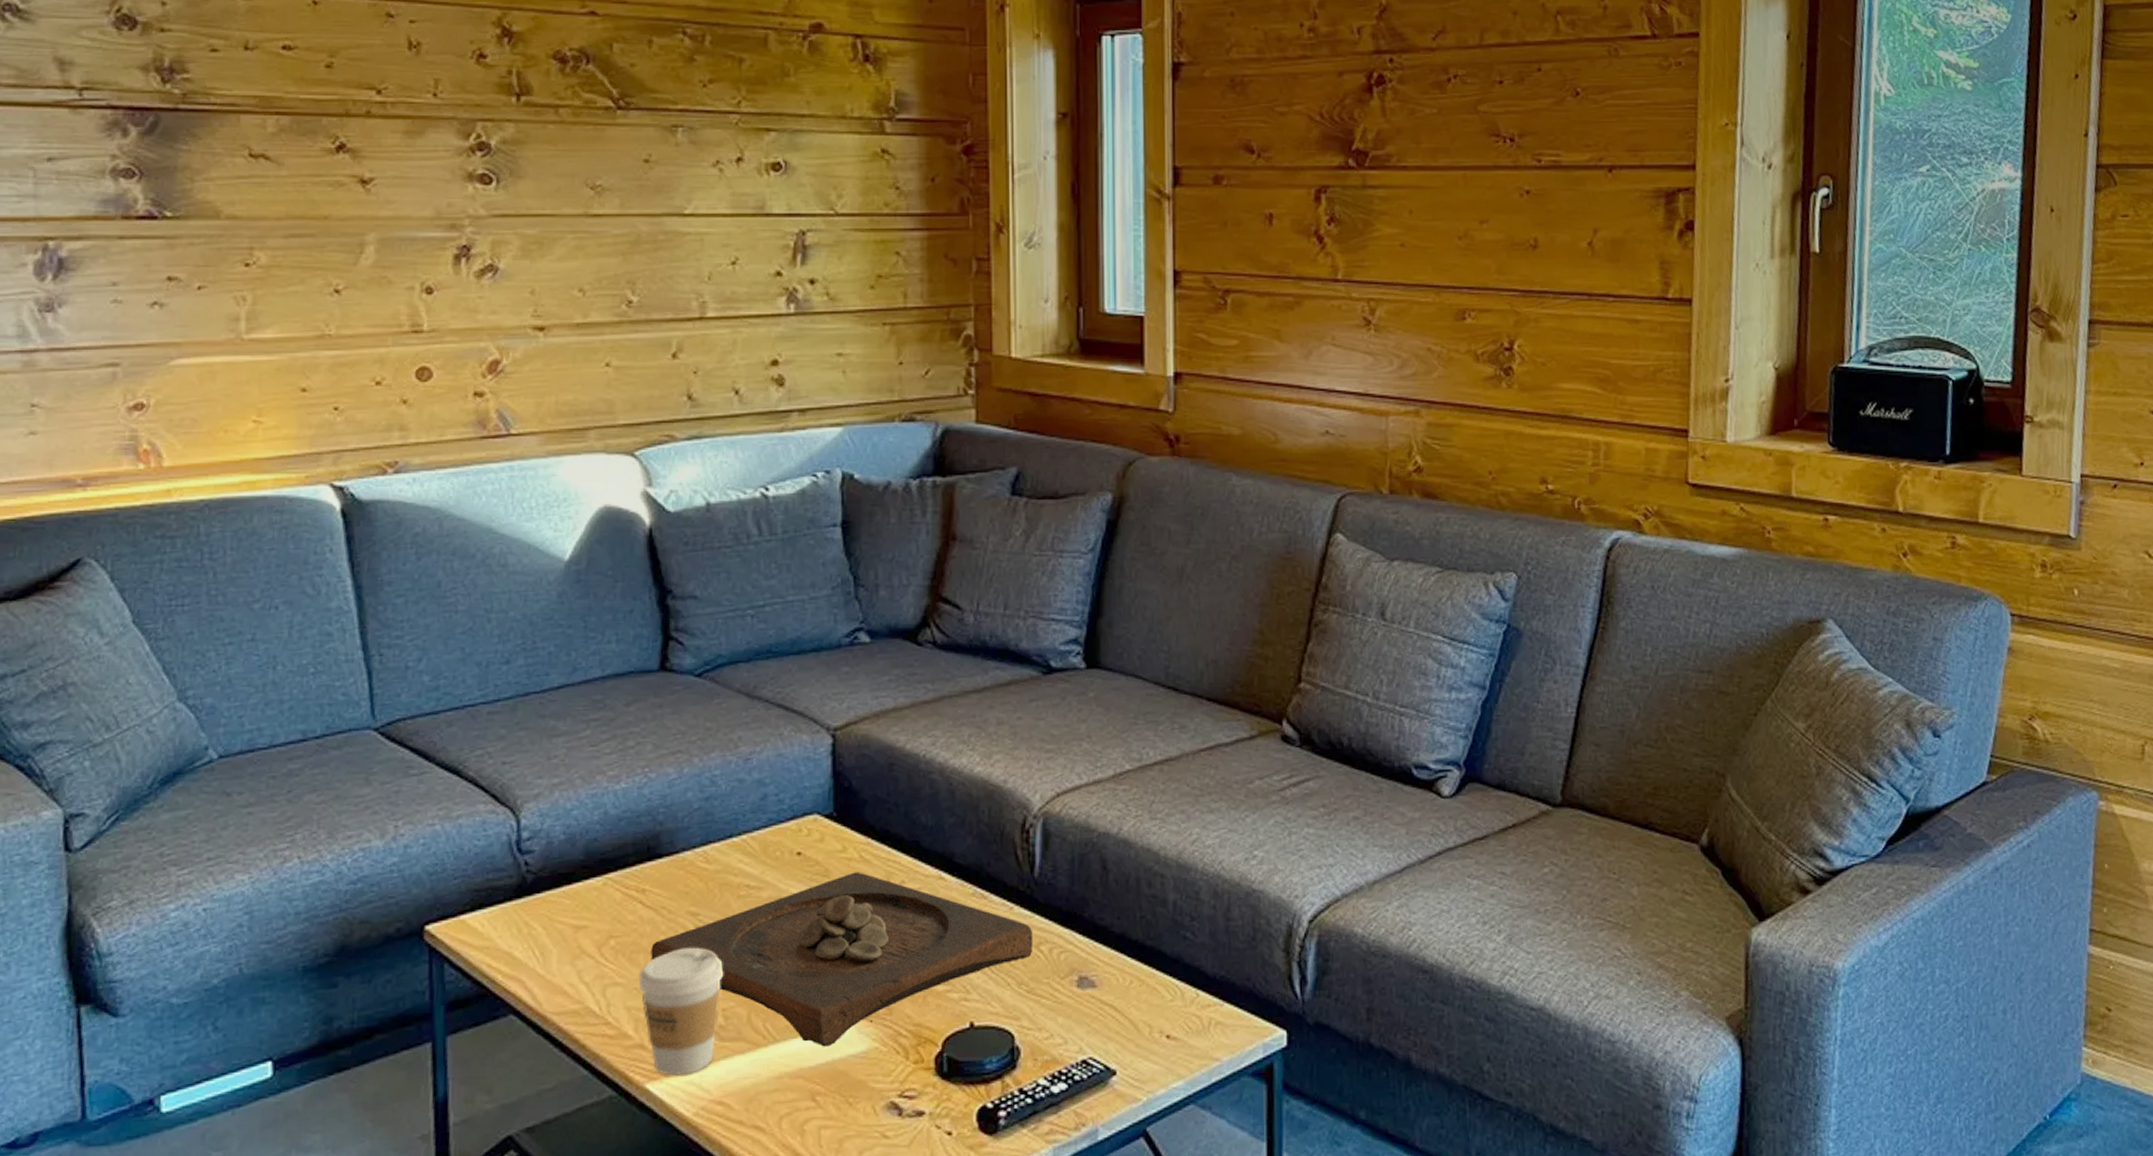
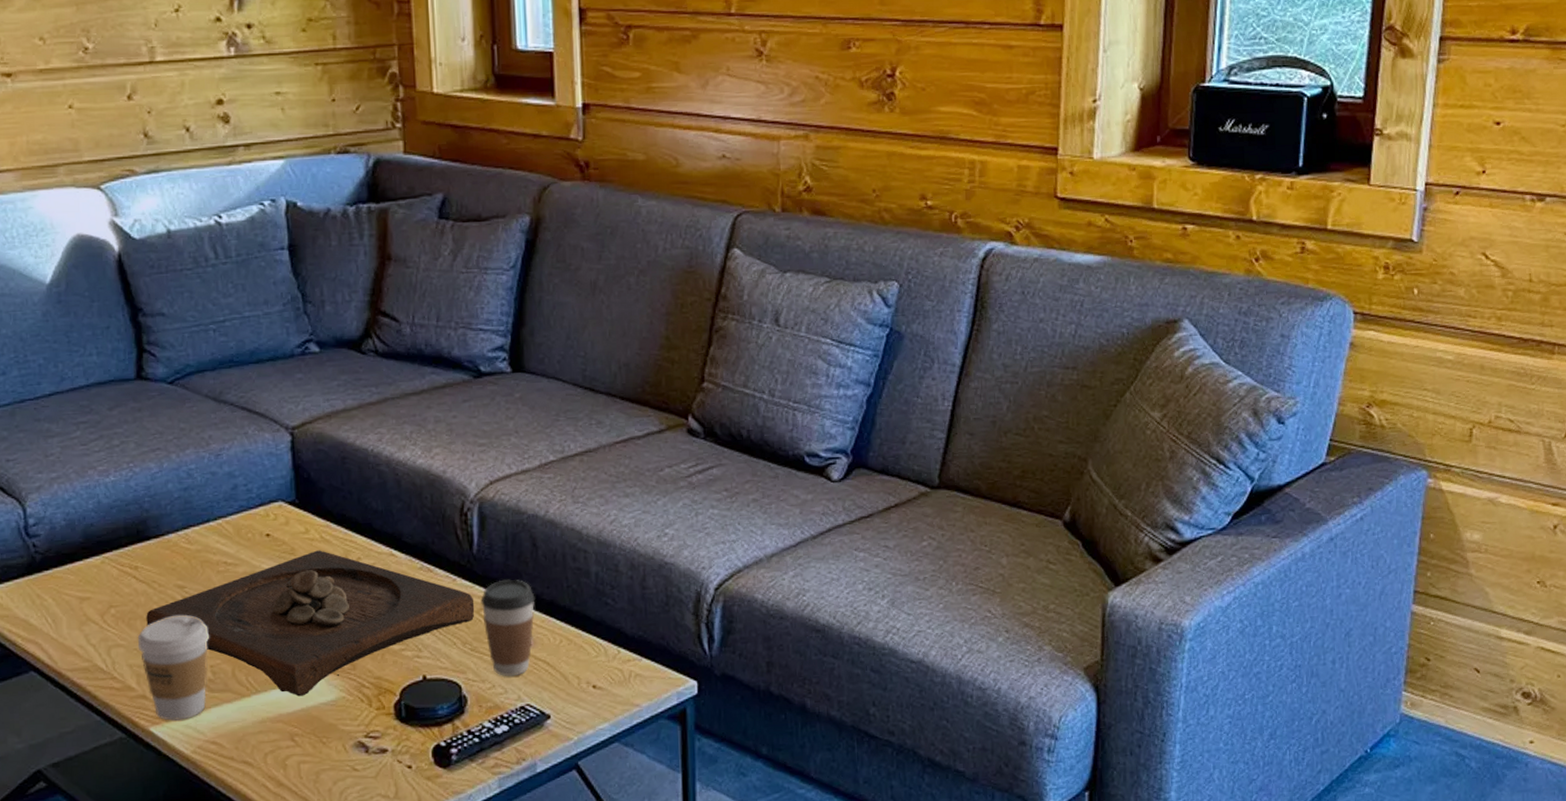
coffee cup: none [1040,907,1103,1025] -> present [480,579,535,677]

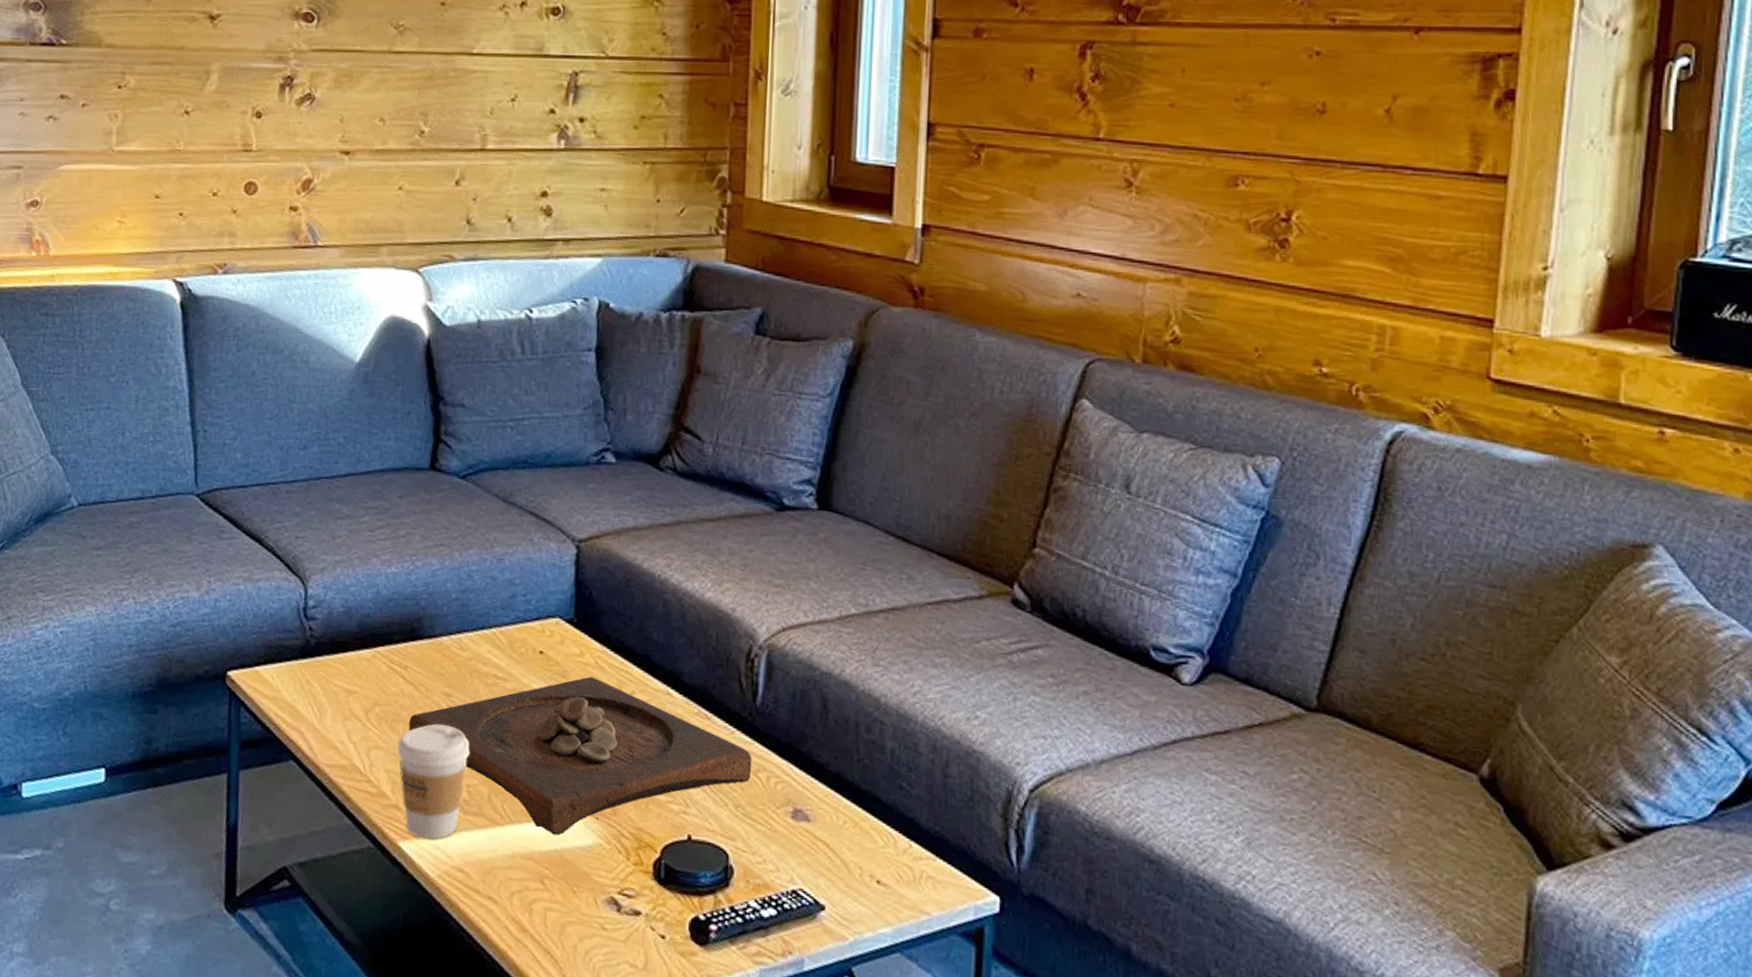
coffee cup: present [480,579,535,677] -> none [759,740,820,854]

